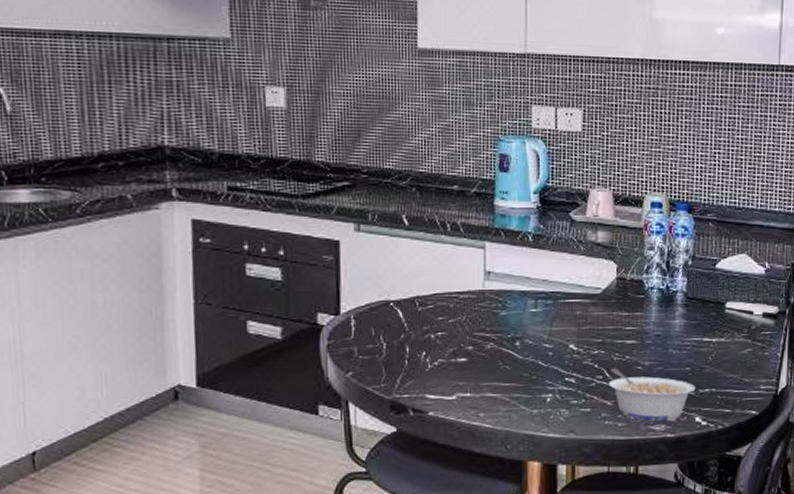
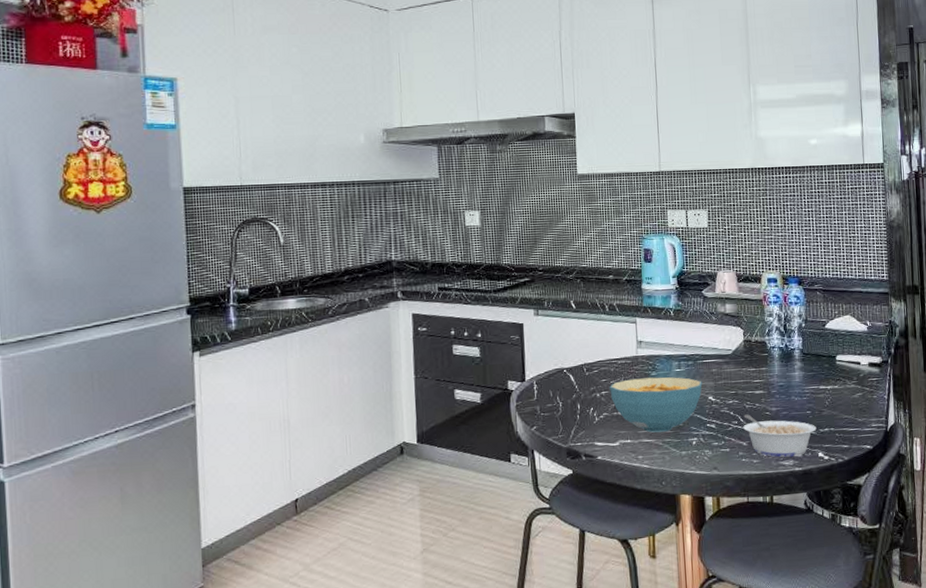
cereal bowl: none [447,317,563,386] -> present [610,377,703,433]

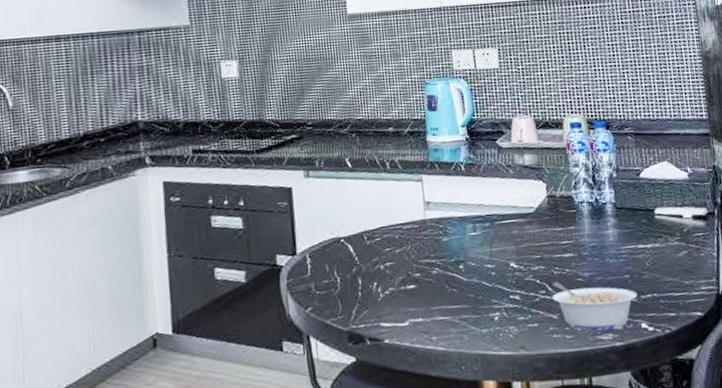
cereal bowl: present [610,377,703,433] -> none [395,242,503,309]

